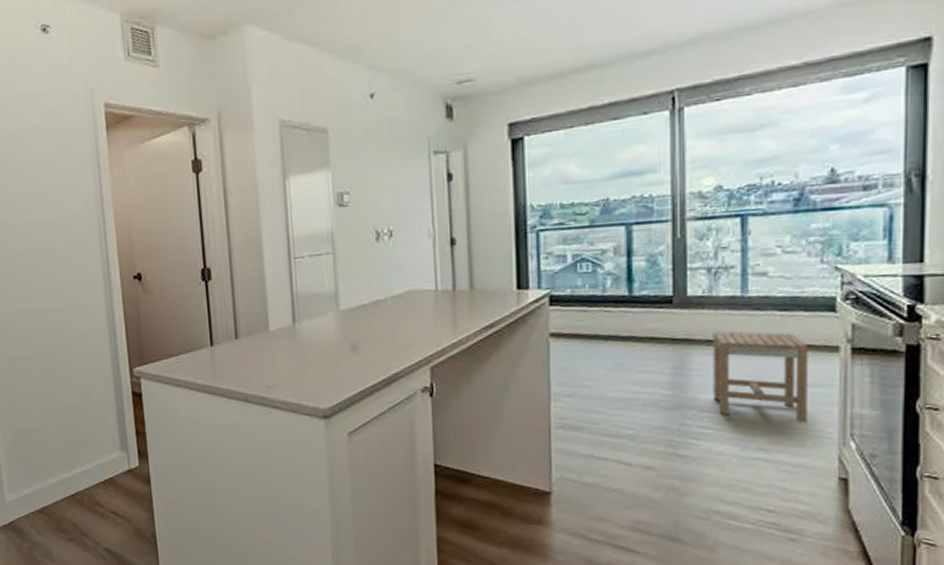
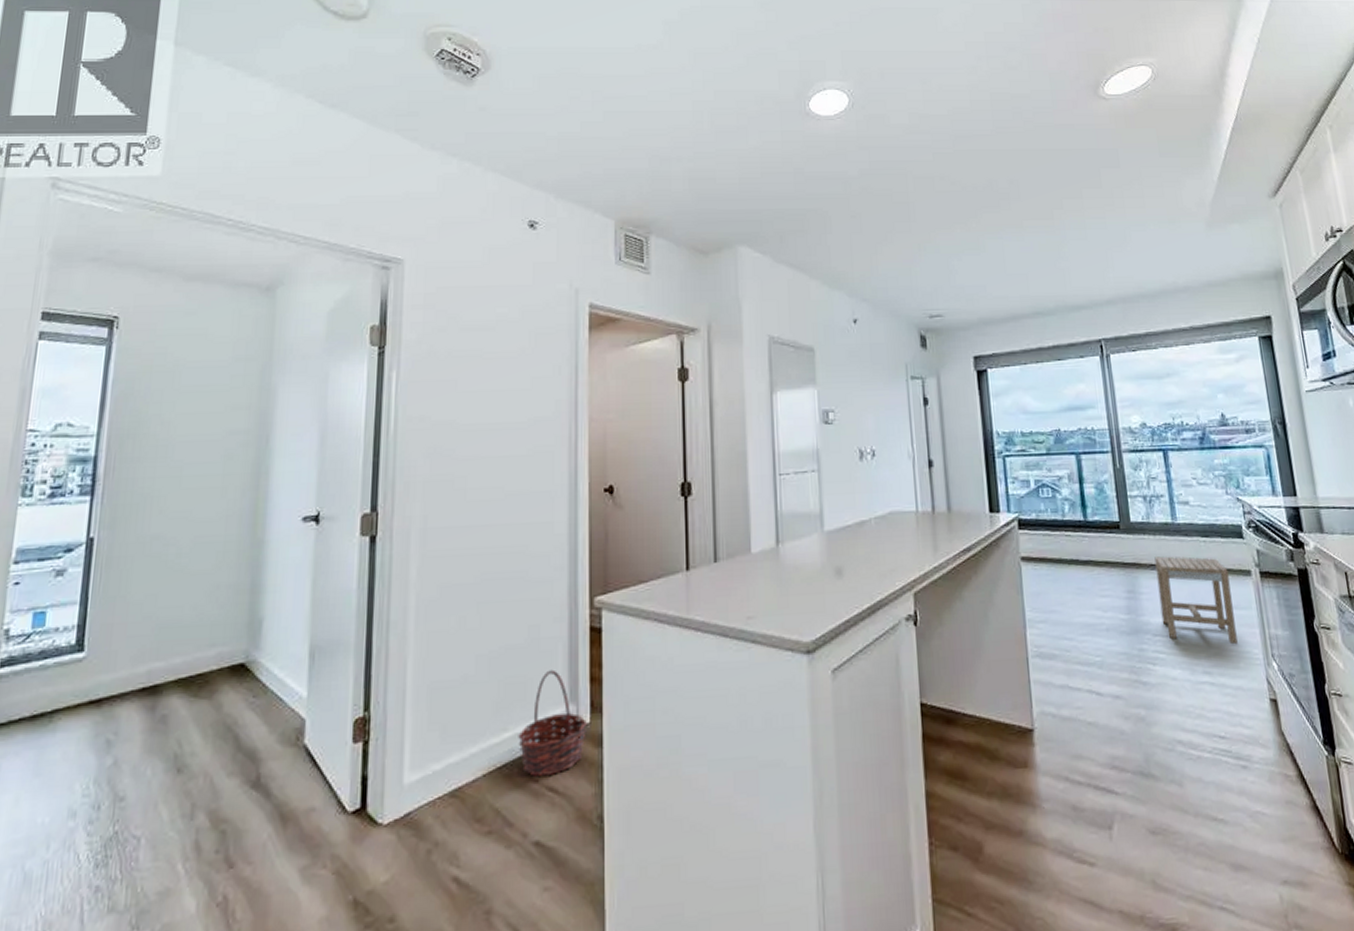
basket: none [84,424,138,503] -> present [518,669,588,776]

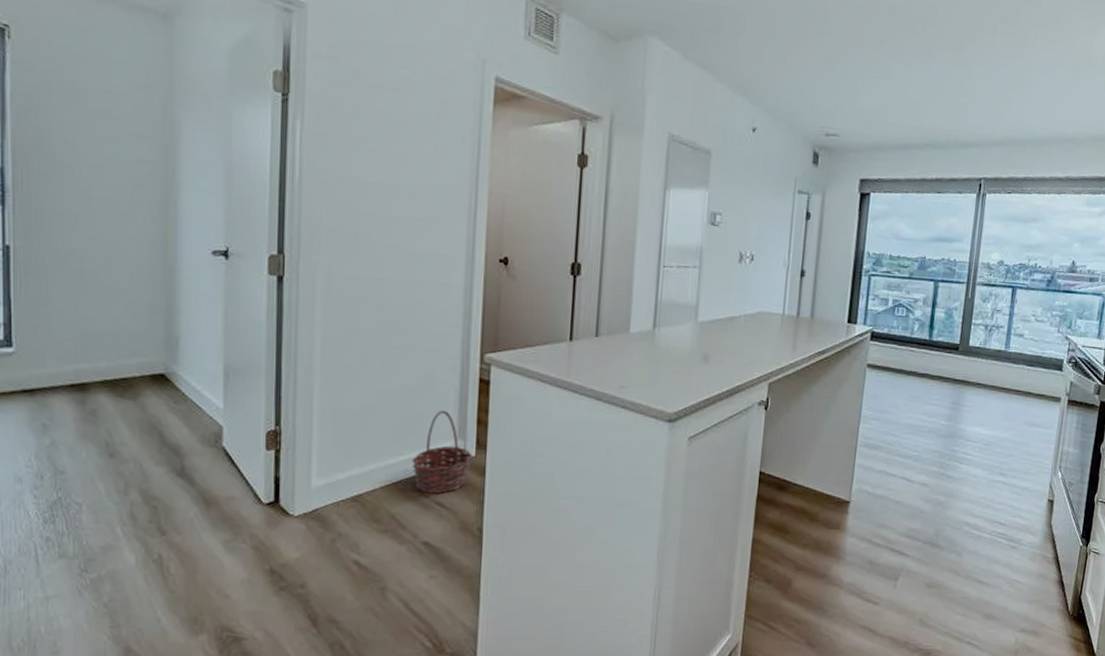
stool: present [1154,556,1238,645] -> none [976,377,1042,455]

